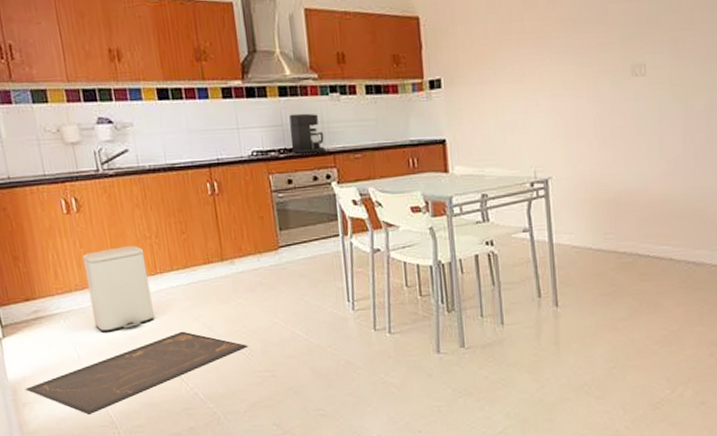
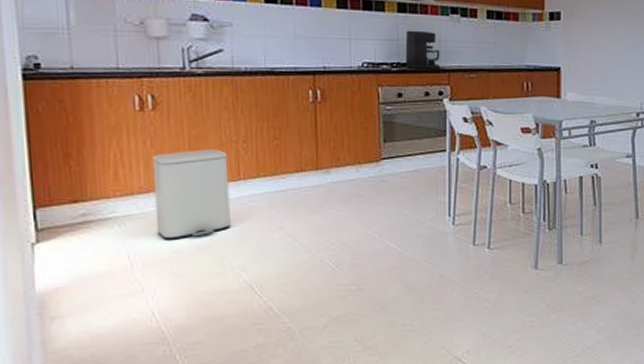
doormat: present [24,331,247,414] -> none [56,241,335,330]

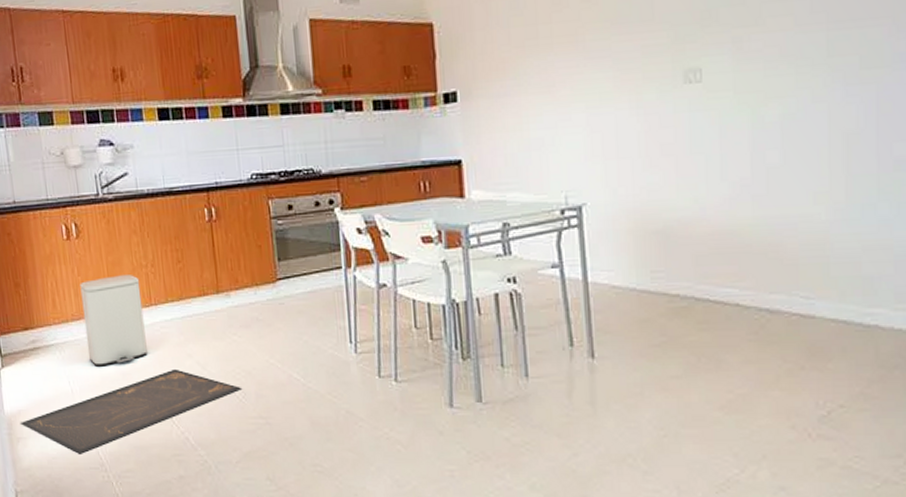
doormat: none [56,241,335,330] -> present [19,368,241,454]
coffee maker: present [405,30,442,71] -> none [291,132,330,178]

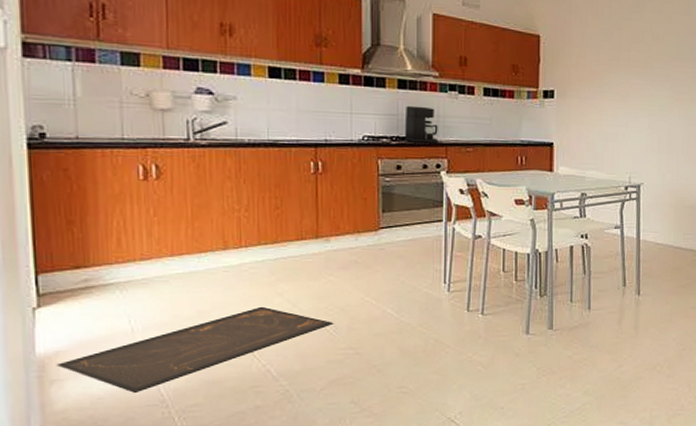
pedal bin: present [80,275,148,367] -> none [155,218,231,305]
coffee maker: none [291,132,330,178] -> present [404,105,440,144]

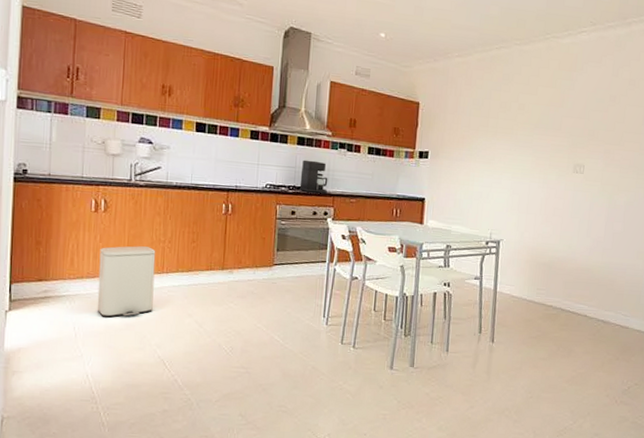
doormat: present [56,306,333,393] -> none [18,324,230,388]
pedal bin: none [155,218,231,305] -> present [97,246,156,318]

